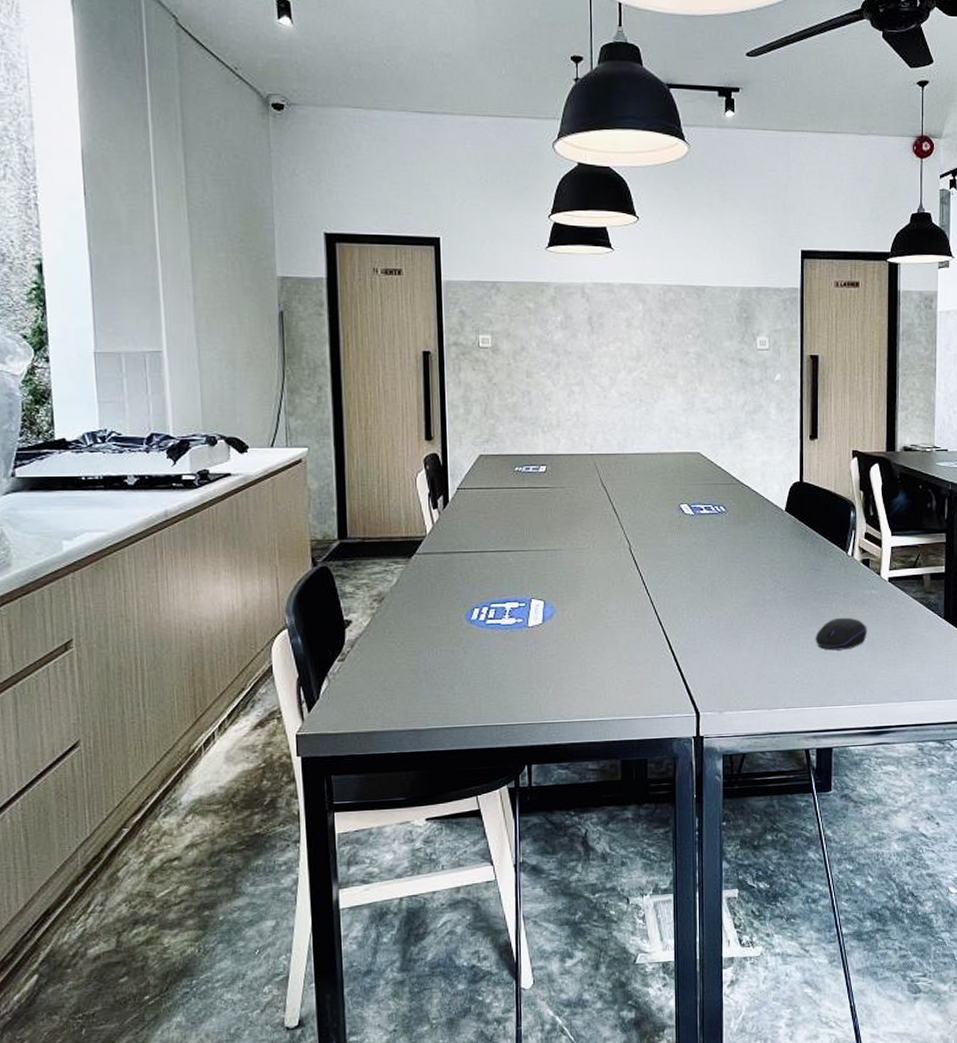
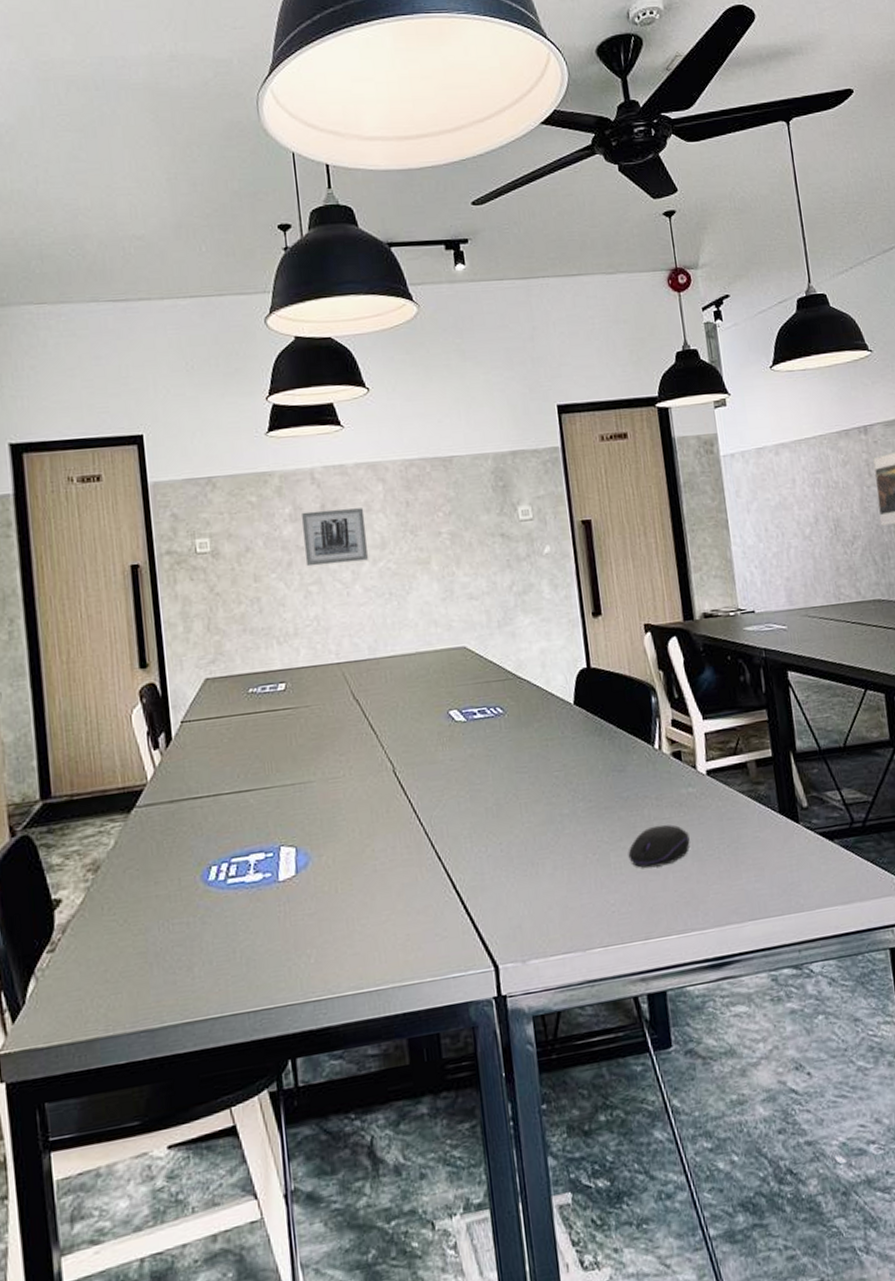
wall art: none [571,321,625,370] -> present [302,508,368,567]

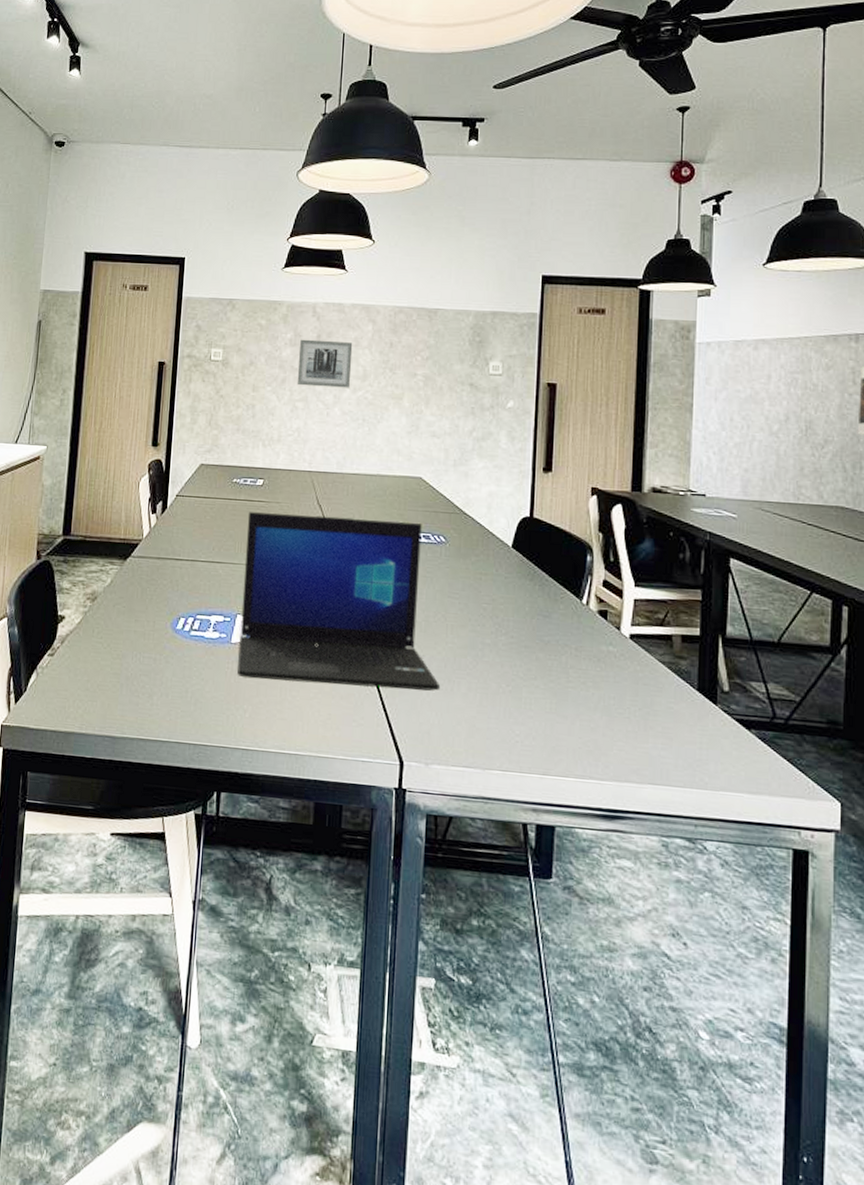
laptop: none [274,698,525,919] -> present [237,512,441,691]
computer mouse: present [628,824,690,868] -> none [540,673,602,713]

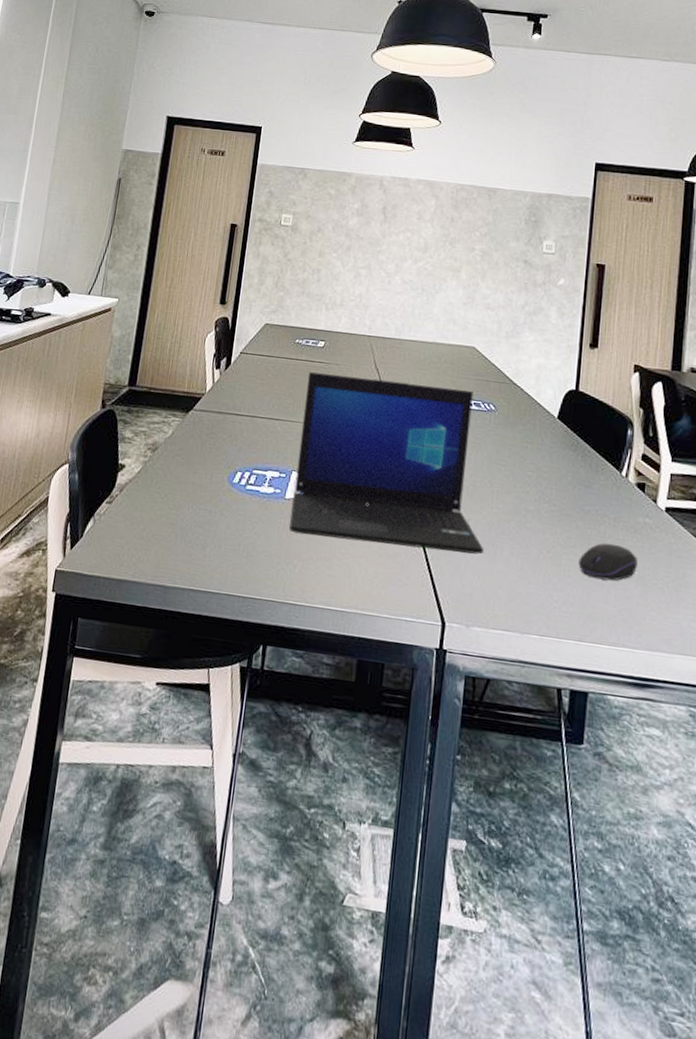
wall art: present [297,339,353,388] -> none [361,210,416,259]
computer mouse: none [540,673,602,713] -> present [578,543,638,581]

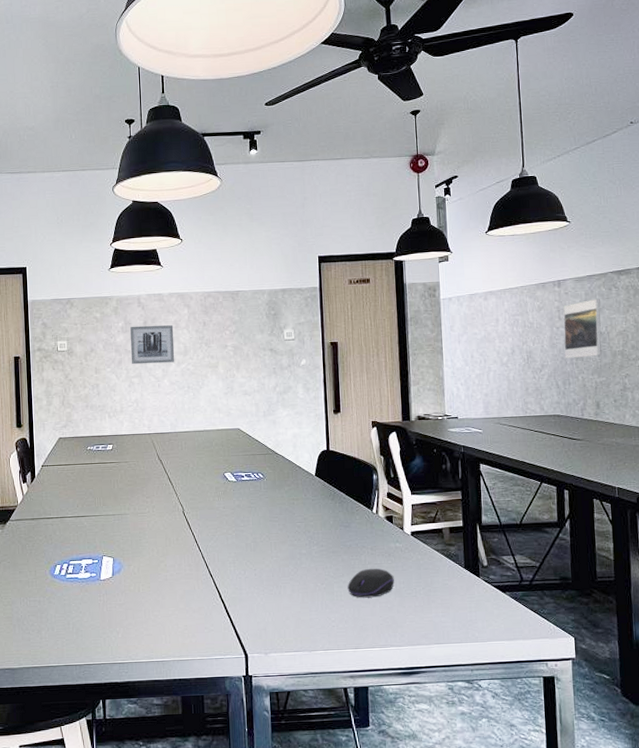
laptop: present [289,372,484,555] -> none [103,466,271,606]
wall art: none [361,210,416,259] -> present [130,325,175,365]

